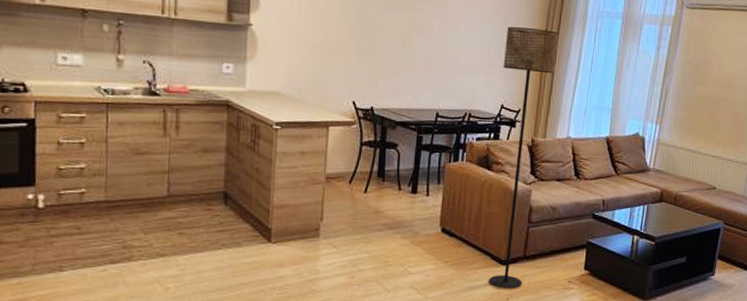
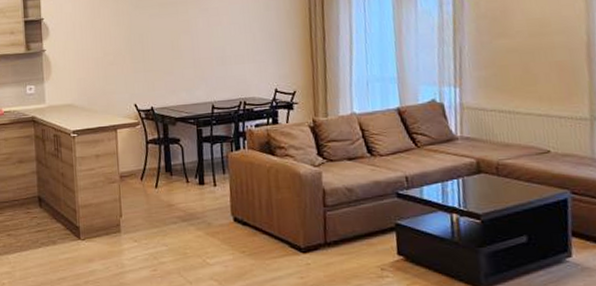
floor lamp: present [490,27,559,289] -> none [269,8,329,279]

